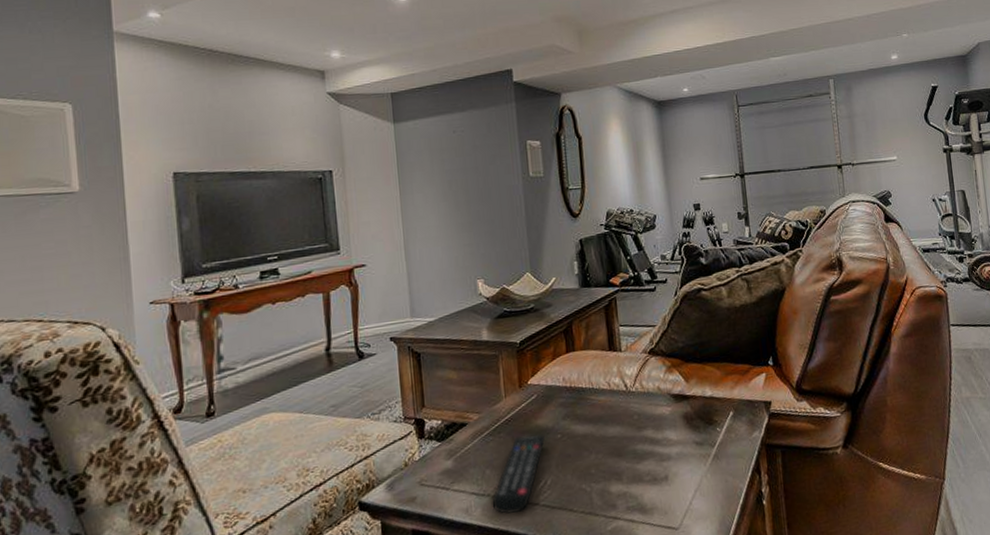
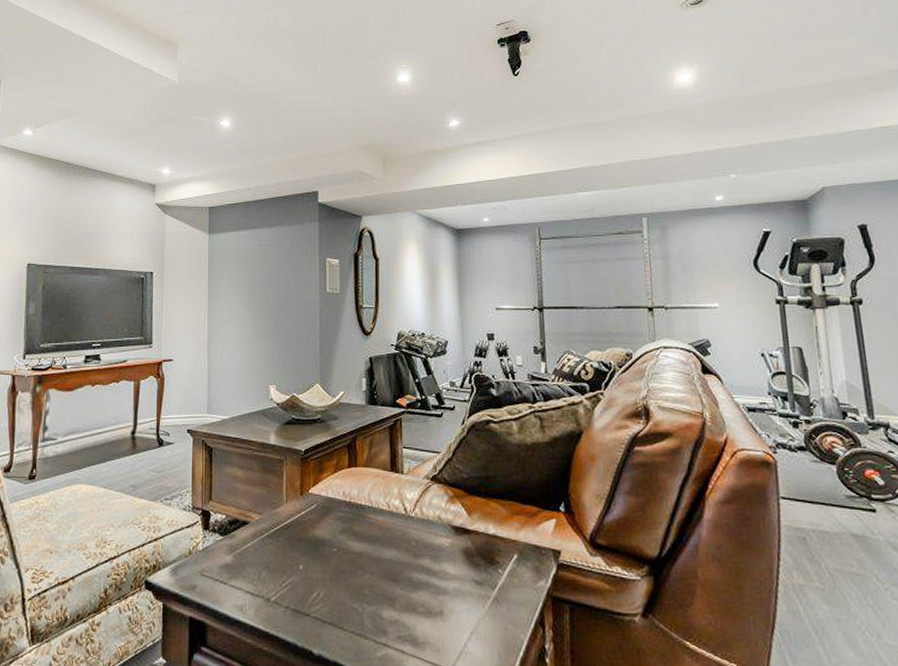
remote control: present [492,434,545,515] -> none [265,544,321,619]

